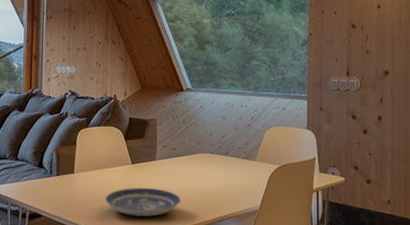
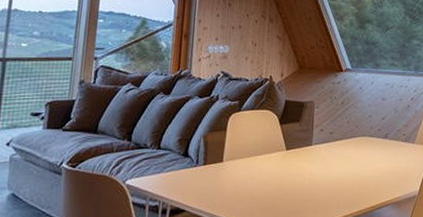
plate: present [105,188,181,216] -> none [256,176,338,207]

